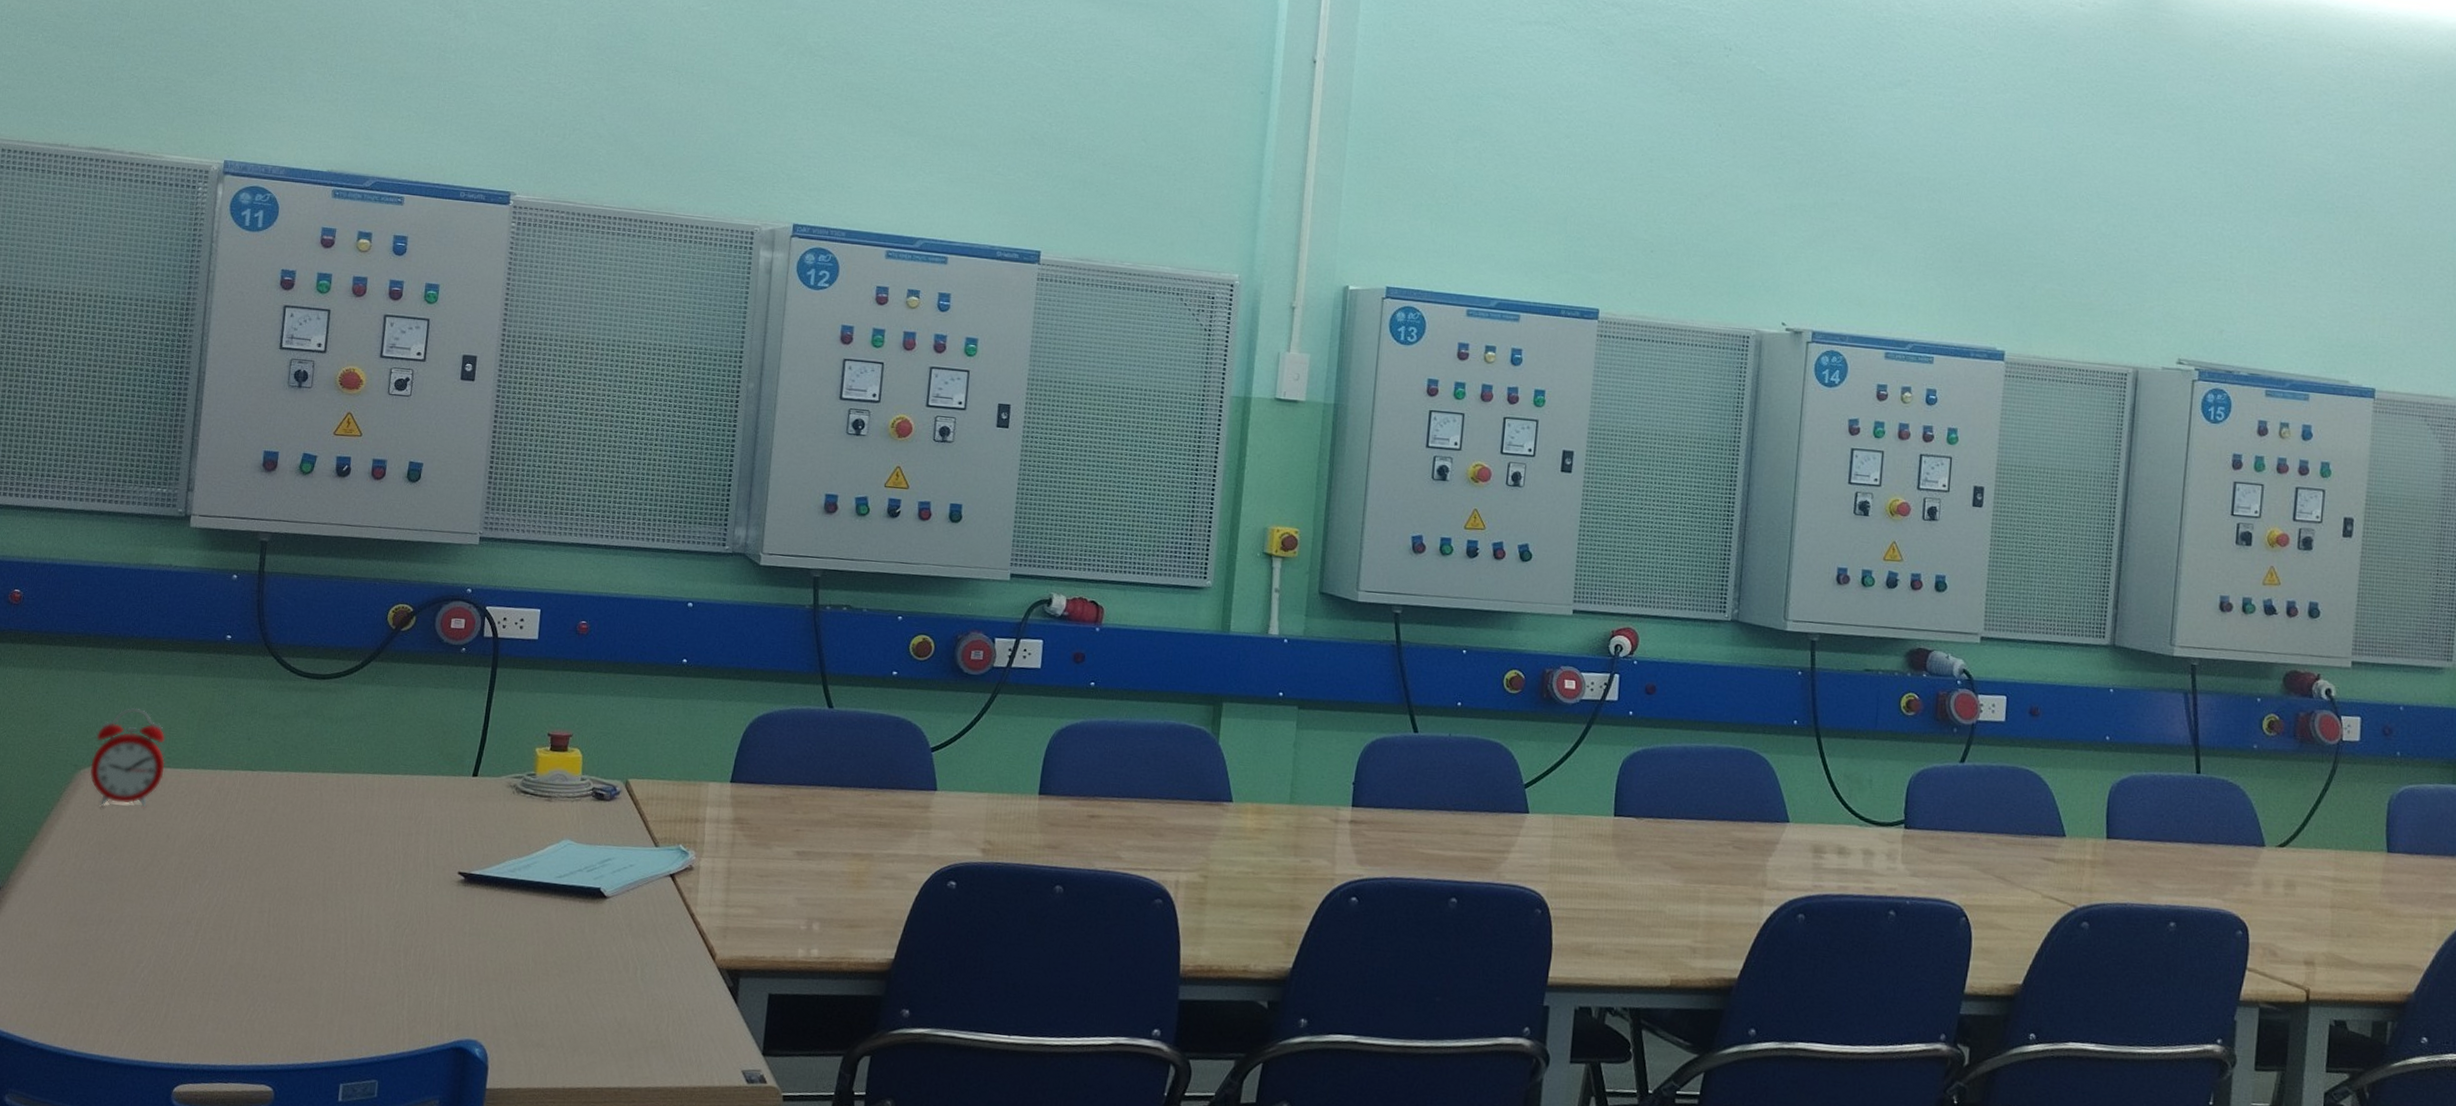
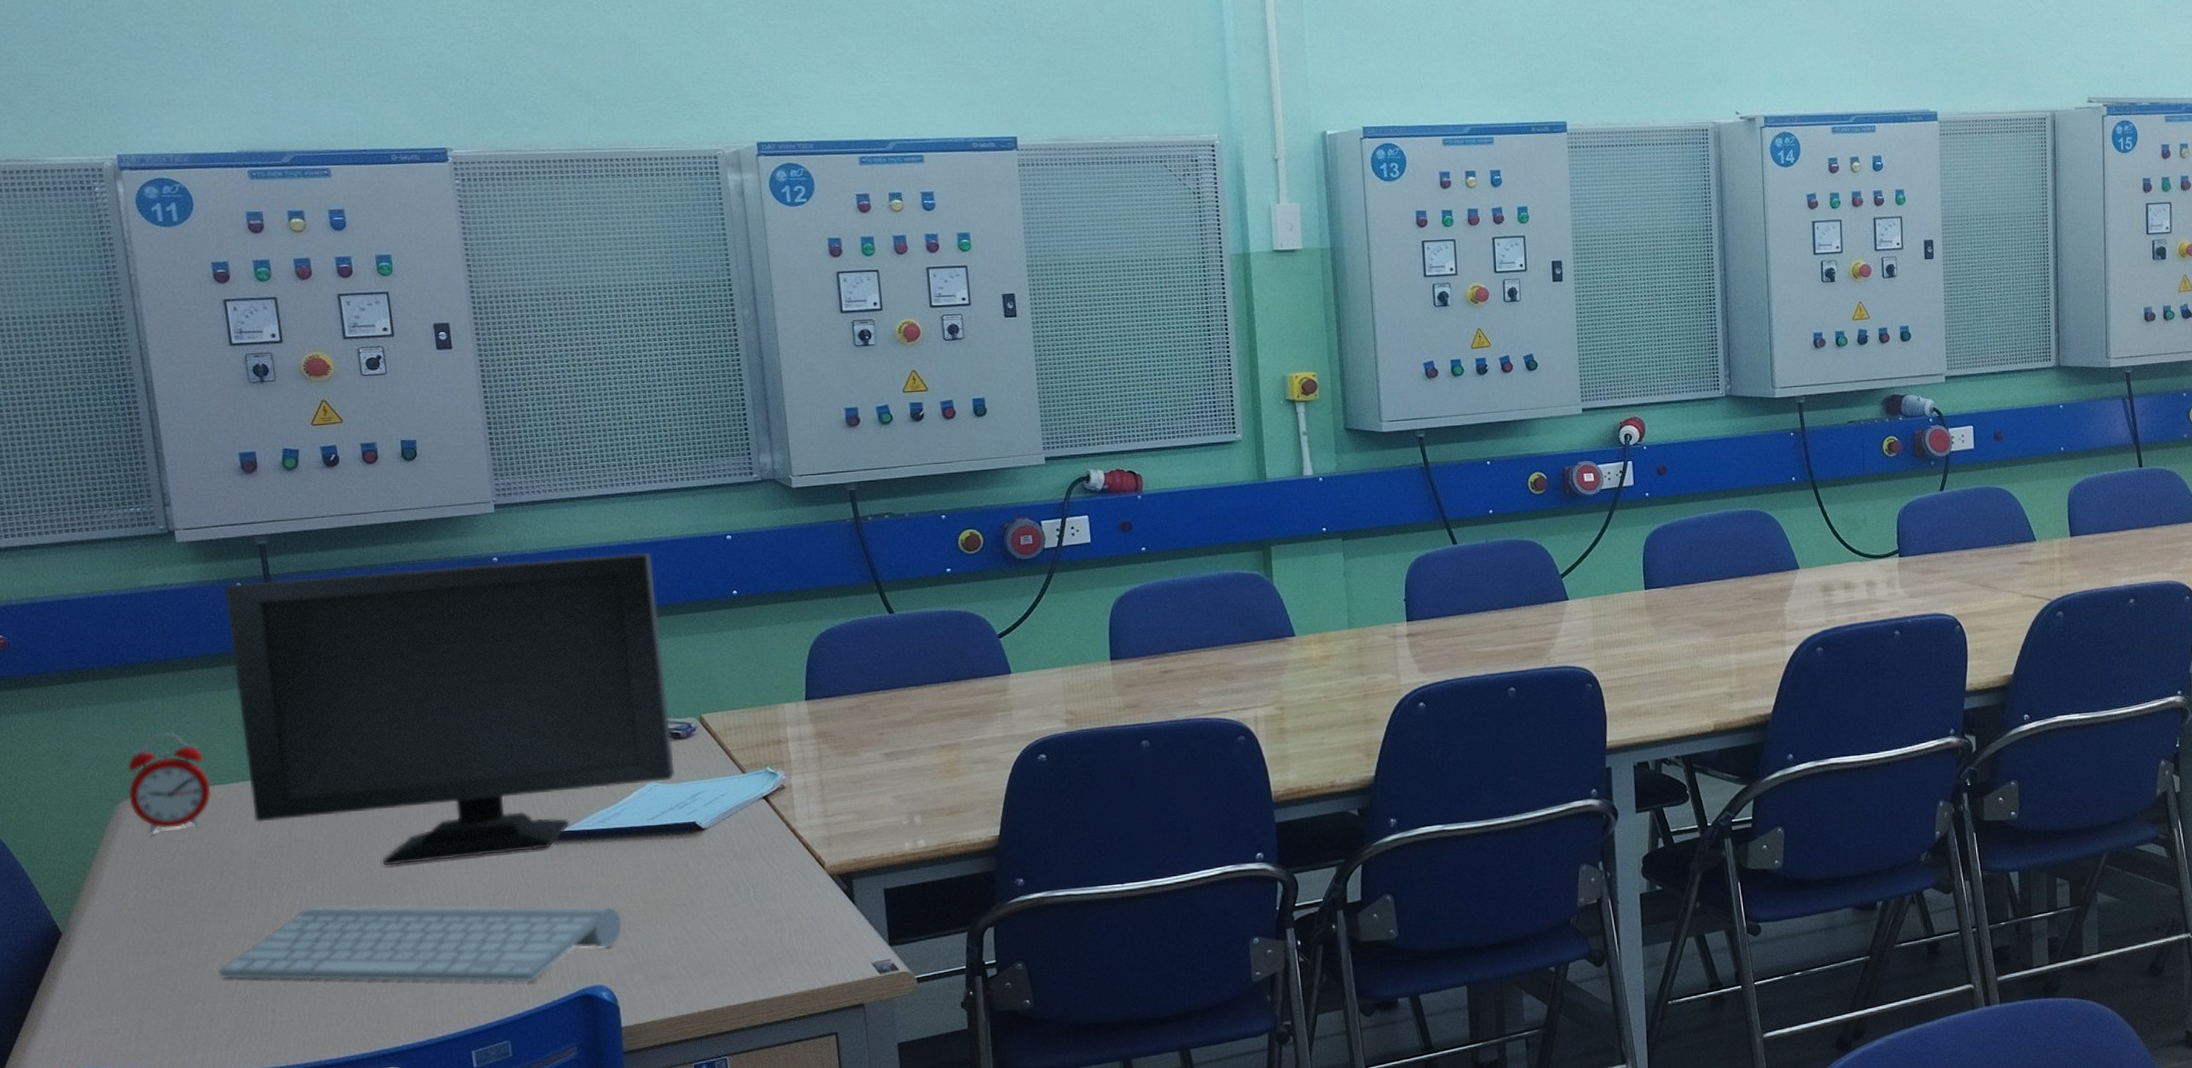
keyboard: none [128,905,510,1023] -> present [218,906,622,983]
computer monitor: none [195,574,614,889] -> present [223,552,675,865]

